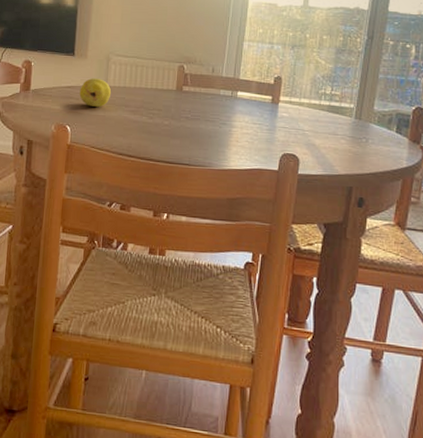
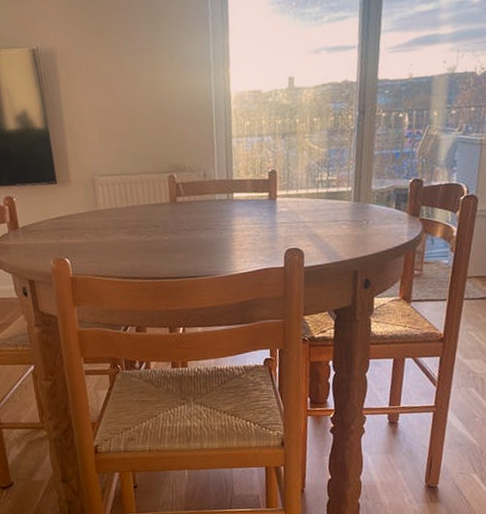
fruit: present [79,78,111,107] -> none [70,203,104,235]

